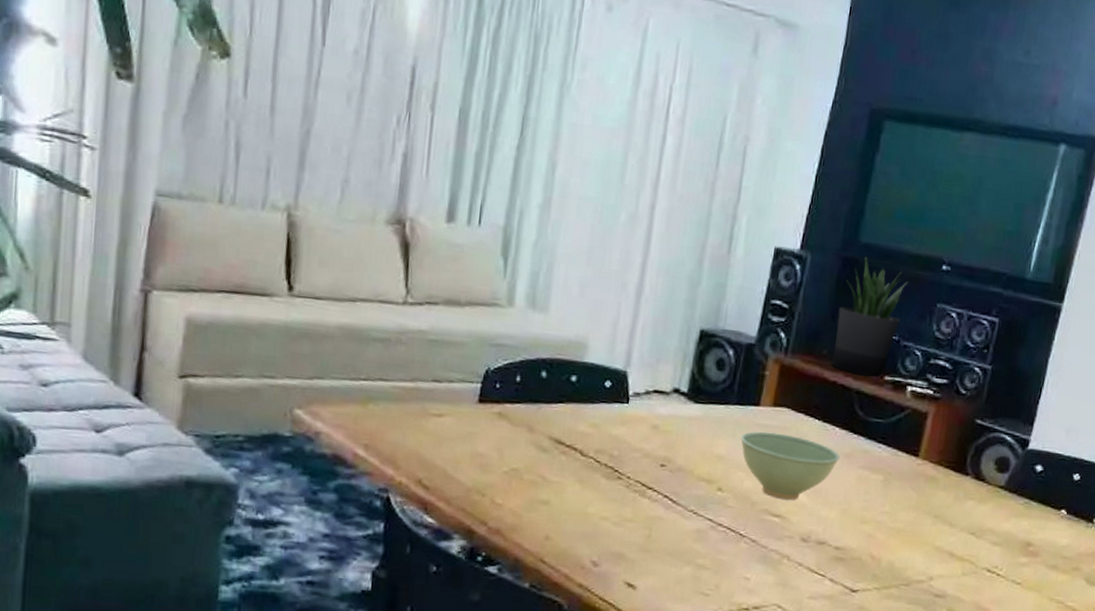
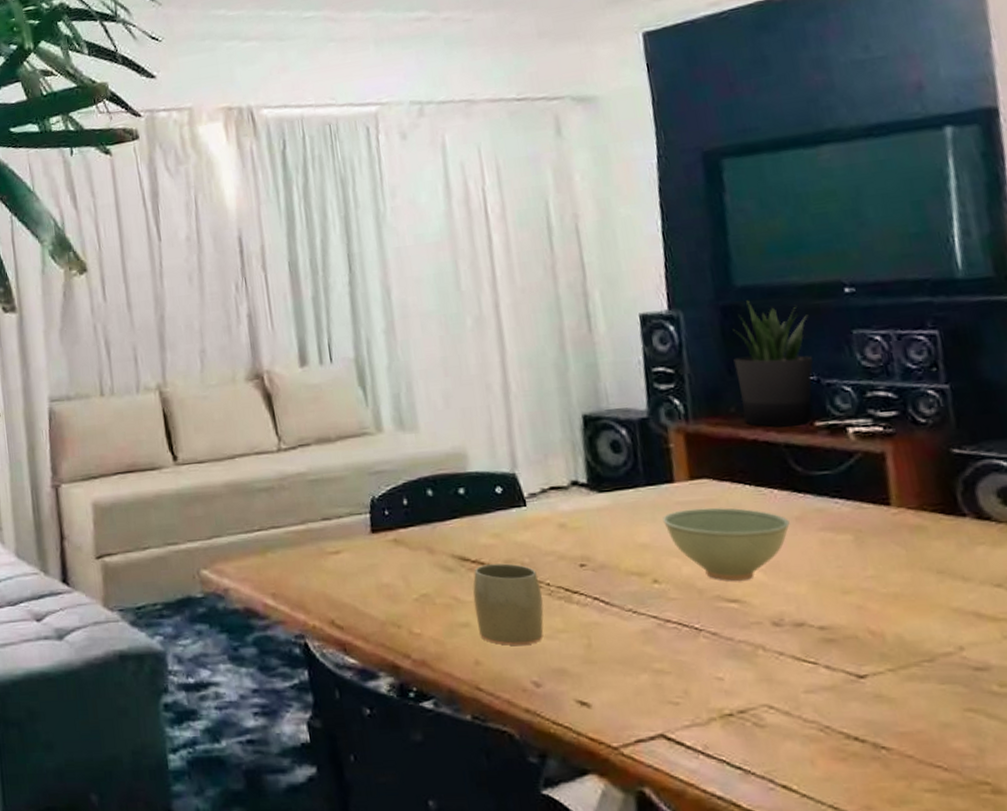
mug: none [556,450,622,528] -> present [472,563,544,646]

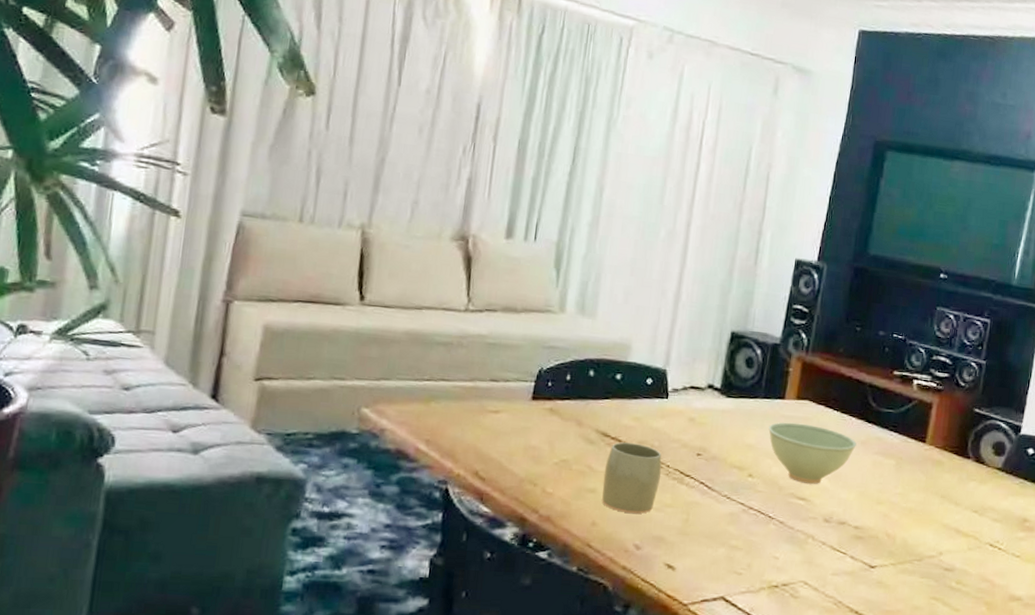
planter: present [733,300,814,428] -> none [847,267,910,372]

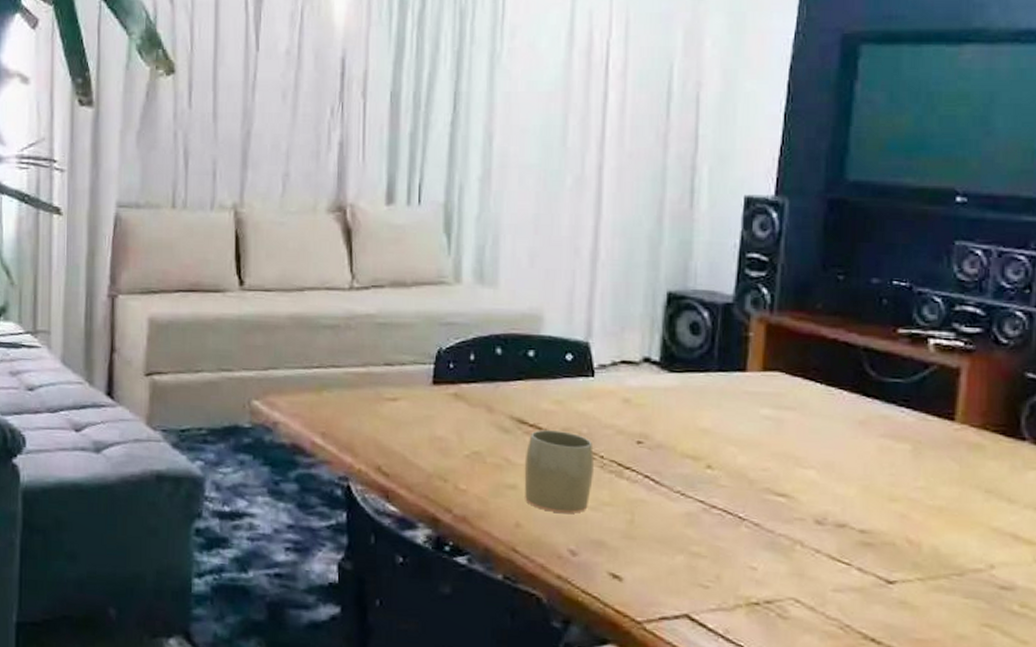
bowl: present [768,422,857,484] -> none [728,399,852,477]

